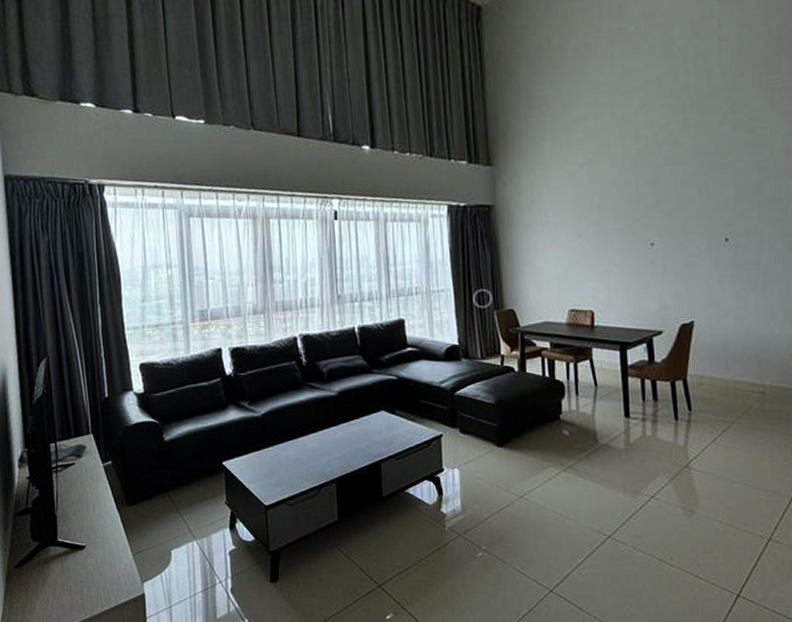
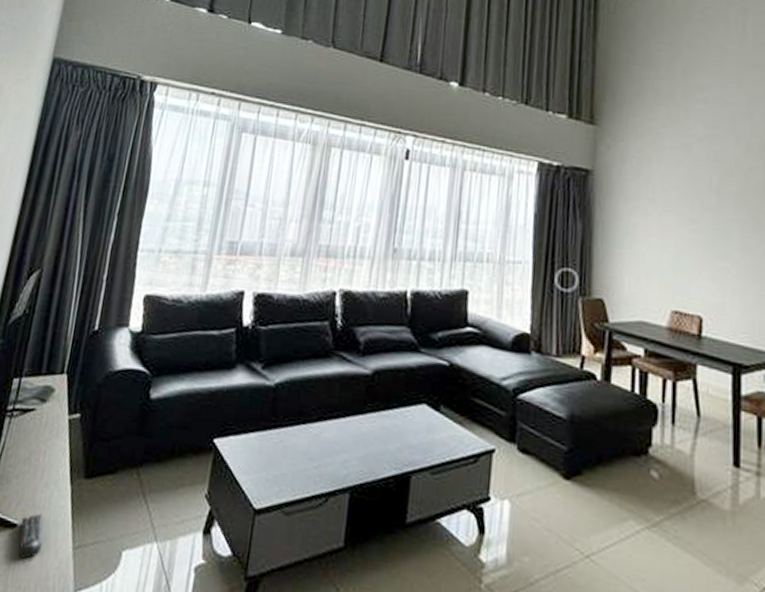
remote control: none [88,536,109,568] -> present [18,513,43,559]

